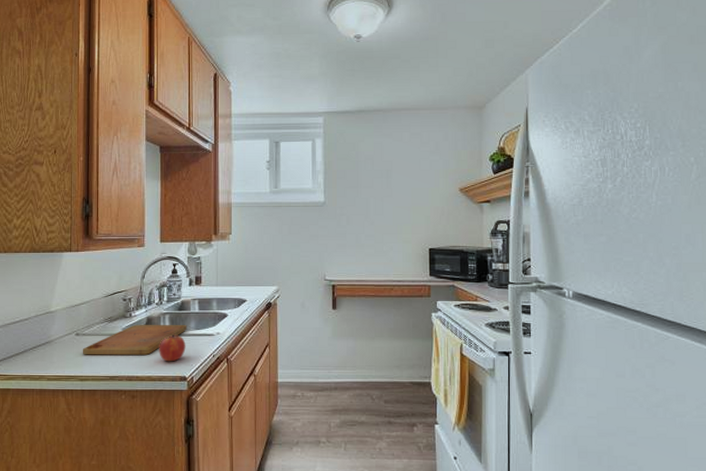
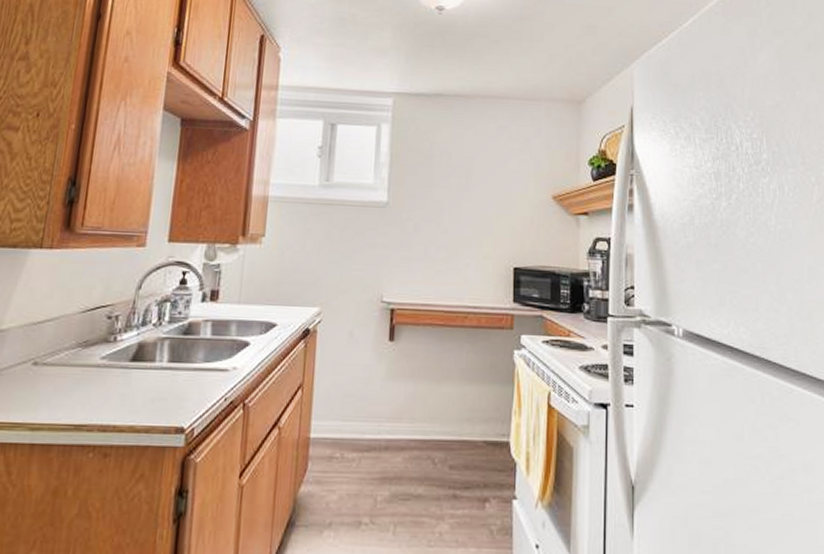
cutting board: present [82,325,187,356] -> none [38,352,193,396]
fruit: present [159,334,186,362] -> none [149,367,189,406]

